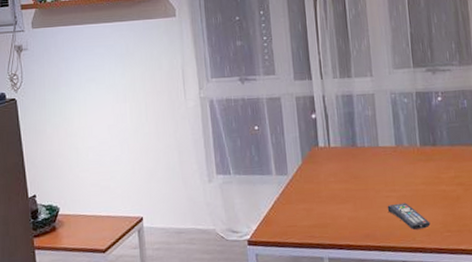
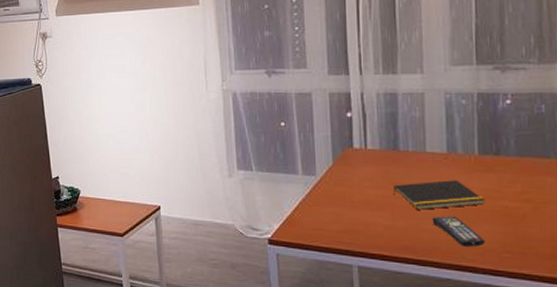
notepad: none [353,170,428,200] -> present [392,180,485,210]

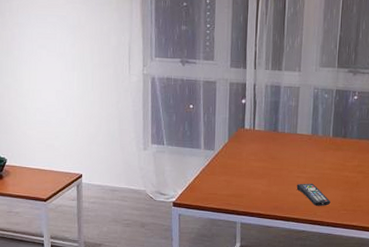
notepad: present [392,180,485,210] -> none [270,156,334,178]

